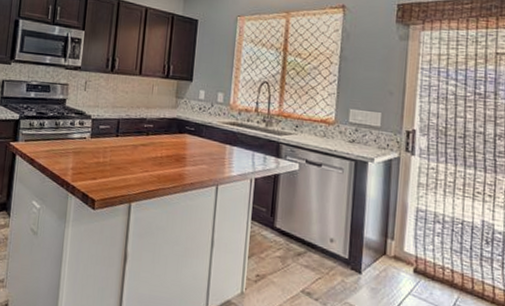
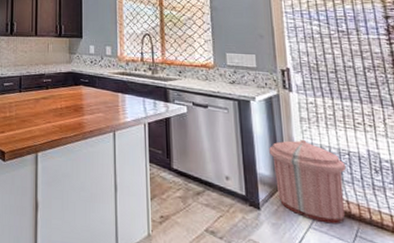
trash can: none [380,206,456,292] -> present [269,140,346,224]

